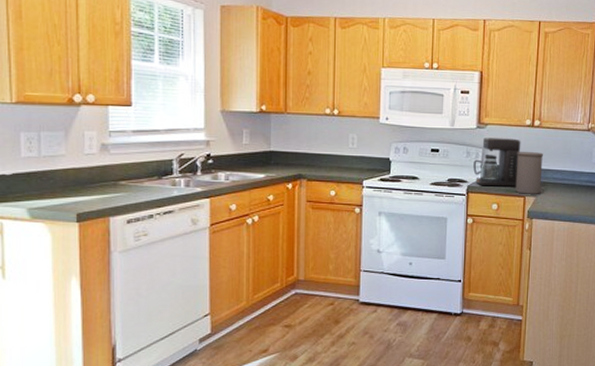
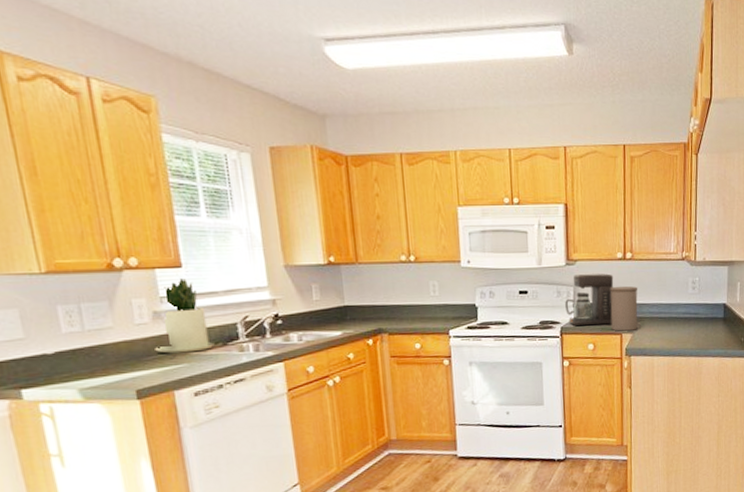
planter: none [98,115,151,183] -> present [154,277,215,354]

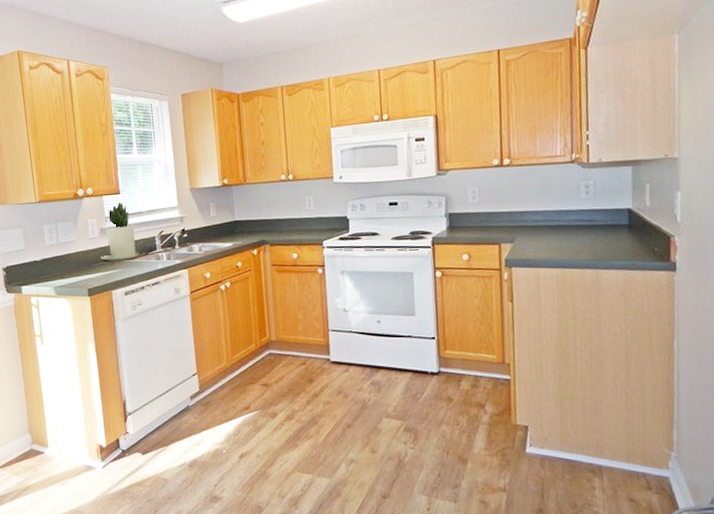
coffee maker: present [565,273,614,327] -> none [436,181,490,237]
canister: present [610,286,638,331] -> none [486,193,519,241]

